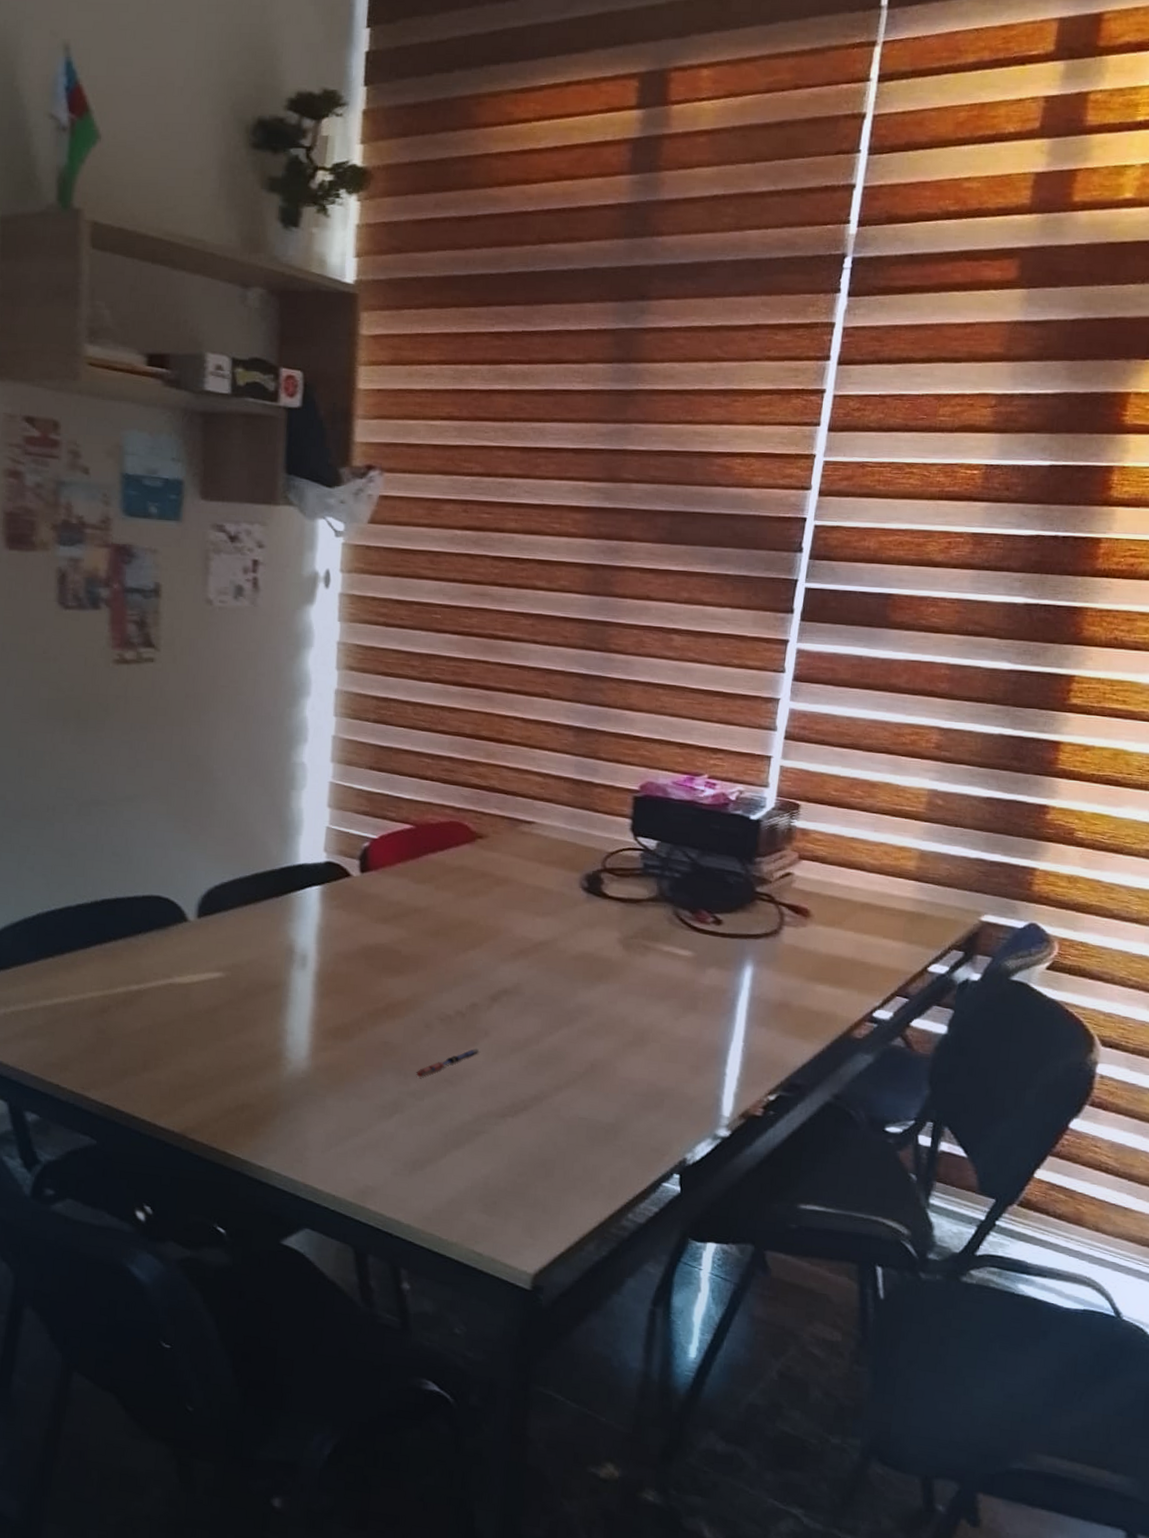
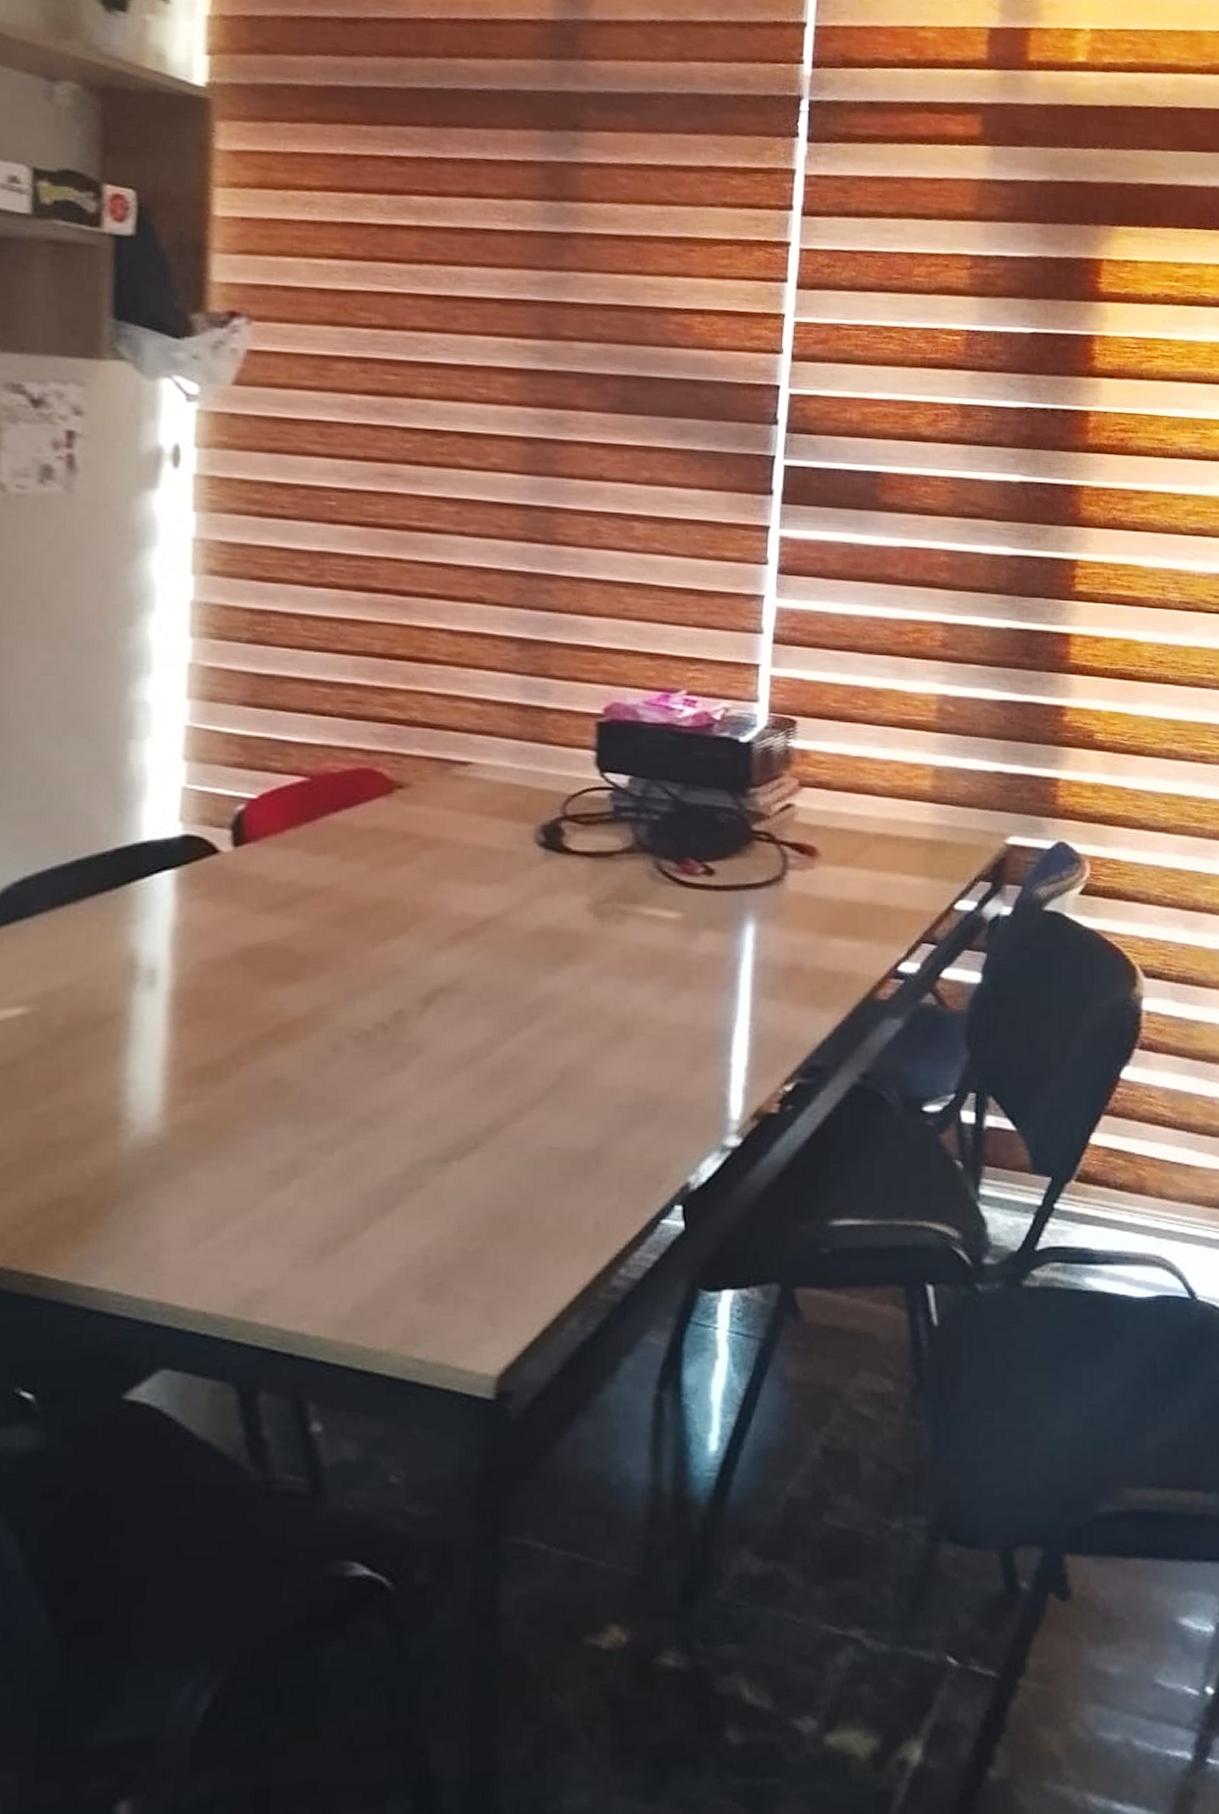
pen: present [415,1048,481,1077] -> none [321,1071,412,1122]

